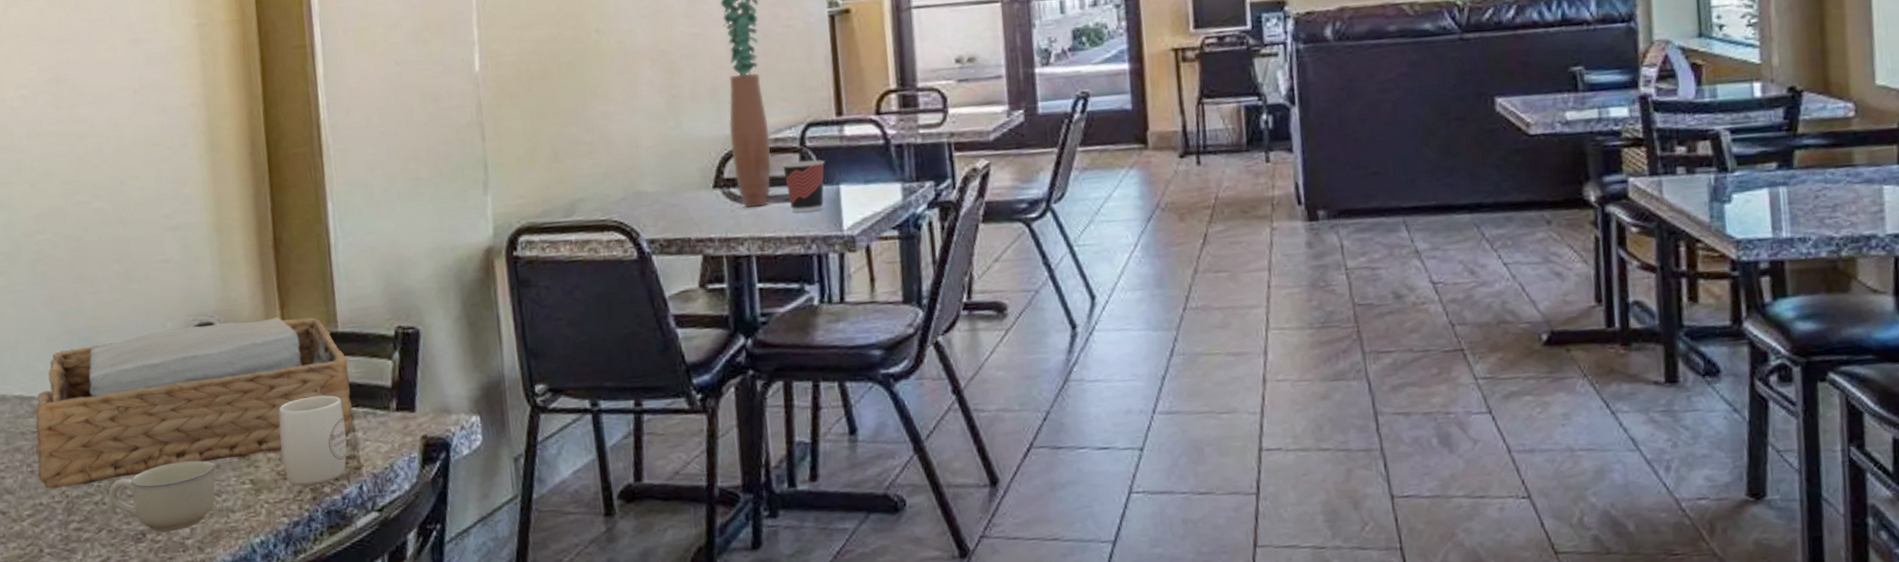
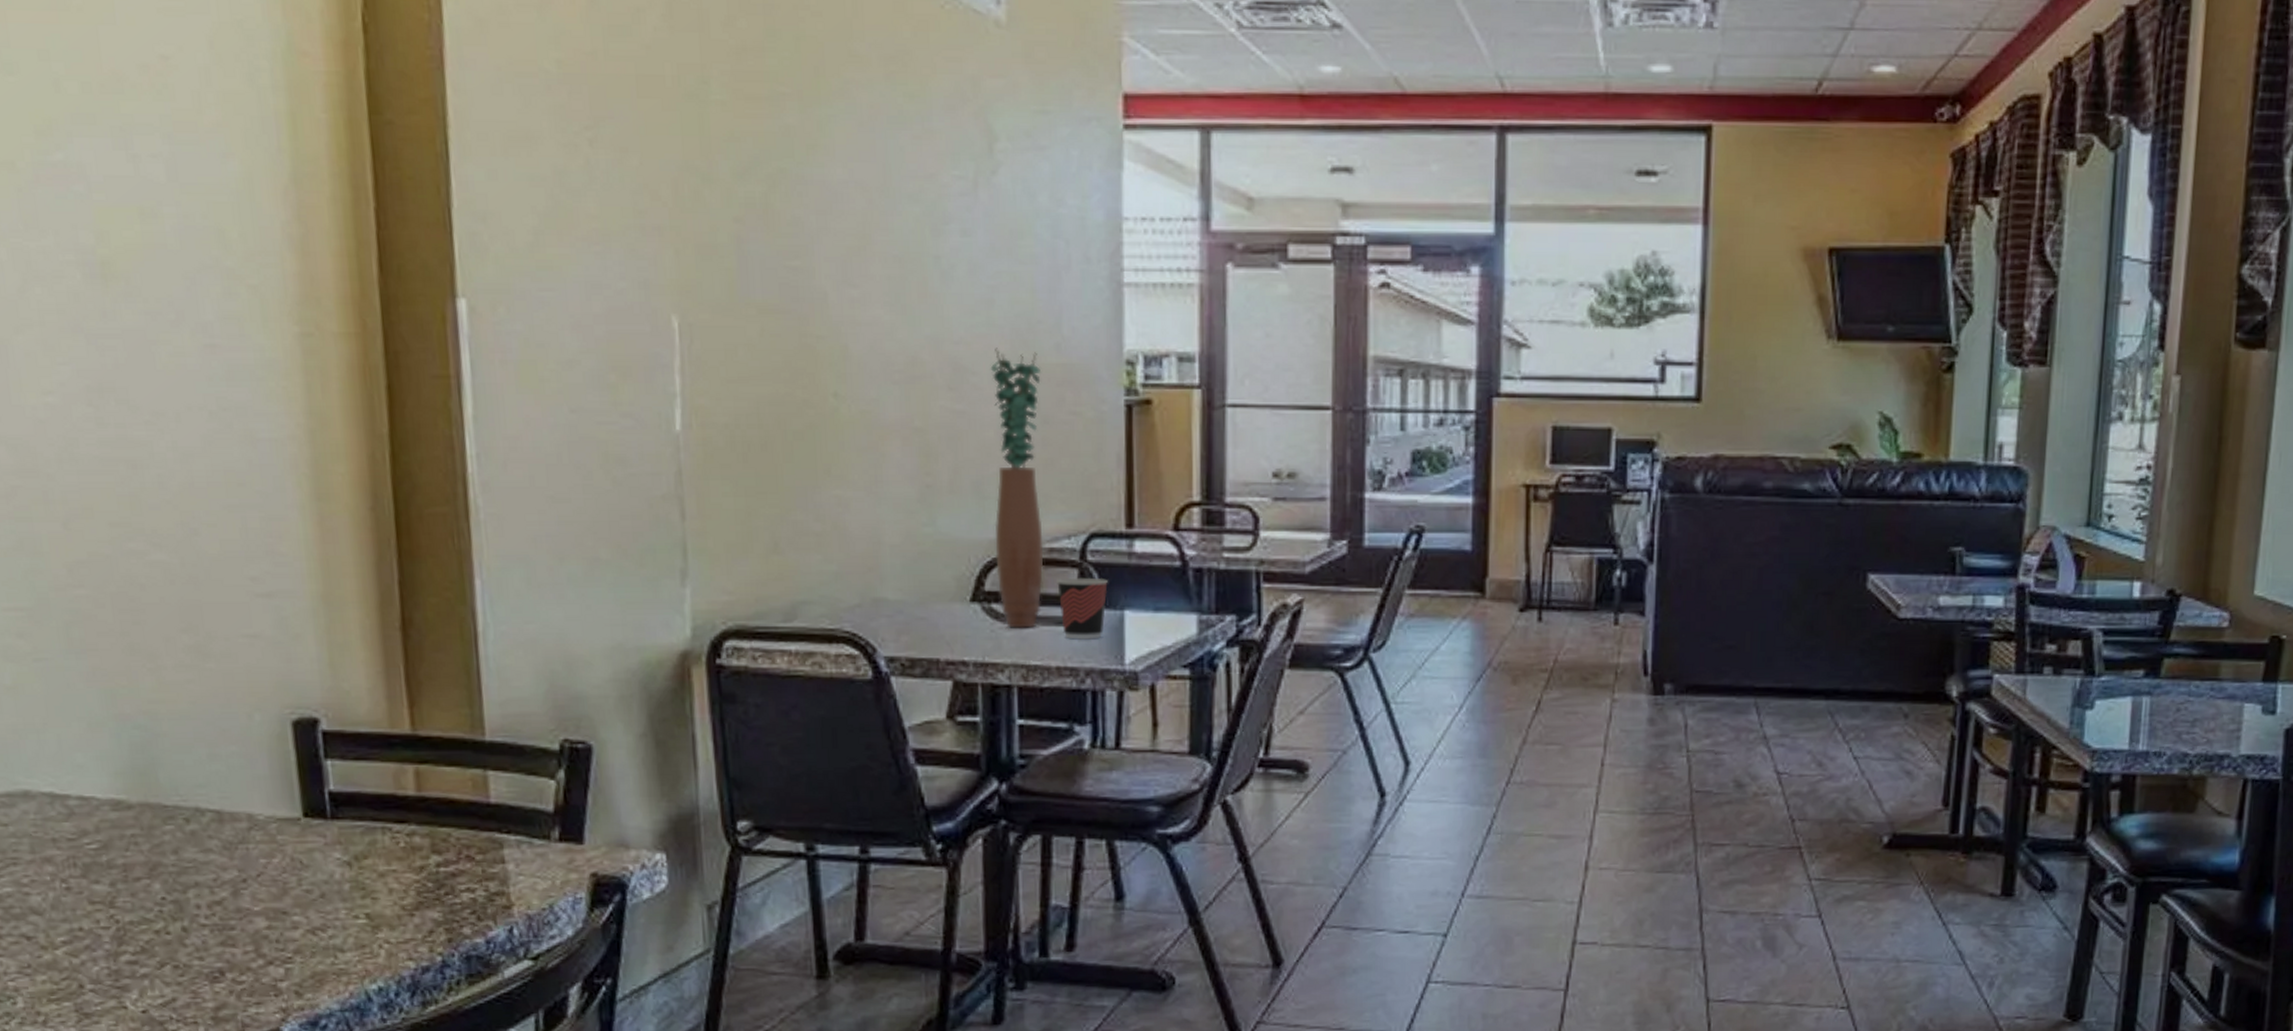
napkin holder: present [35,317,353,489] -> none [71,717,502,911]
cup: present [108,460,216,532] -> none [173,887,319,971]
mug: present [278,395,347,486] -> none [404,817,494,925]

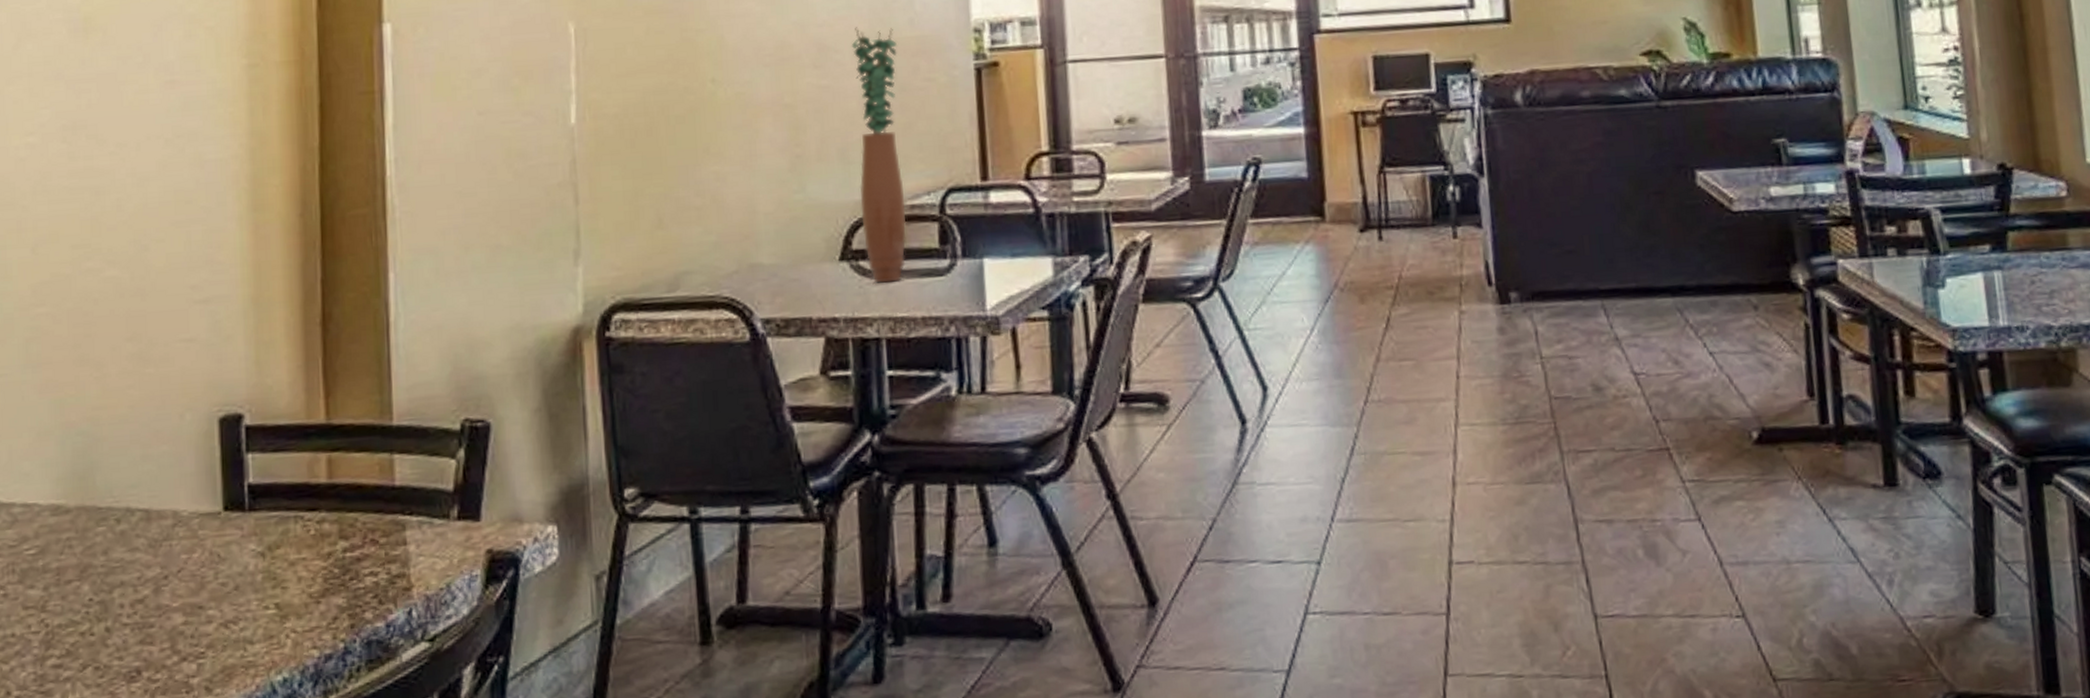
cup: present [1056,577,1109,641] -> none [918,230,968,291]

